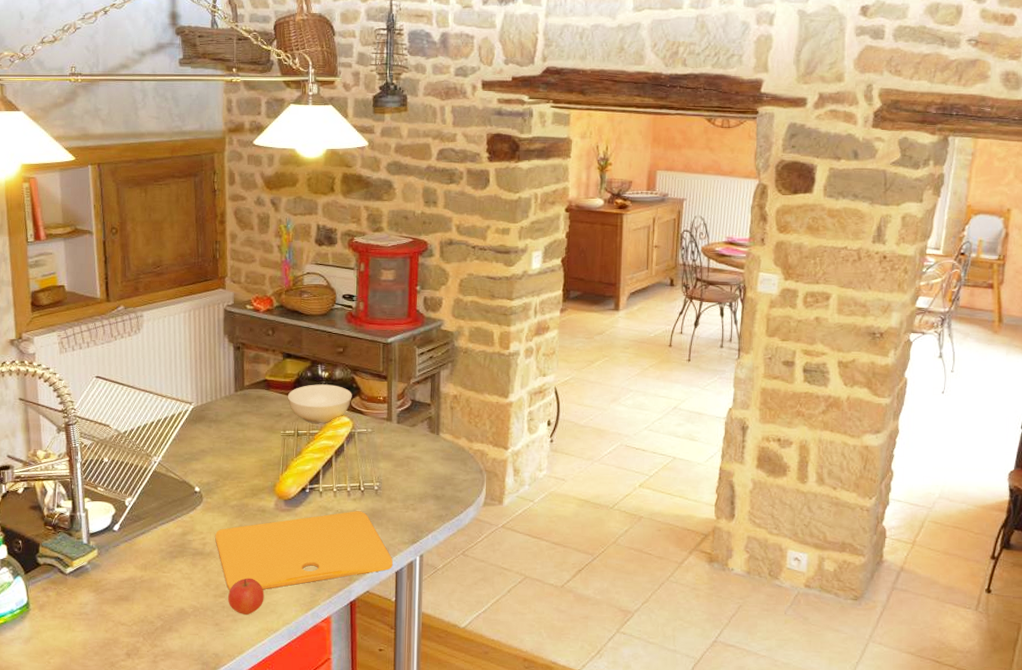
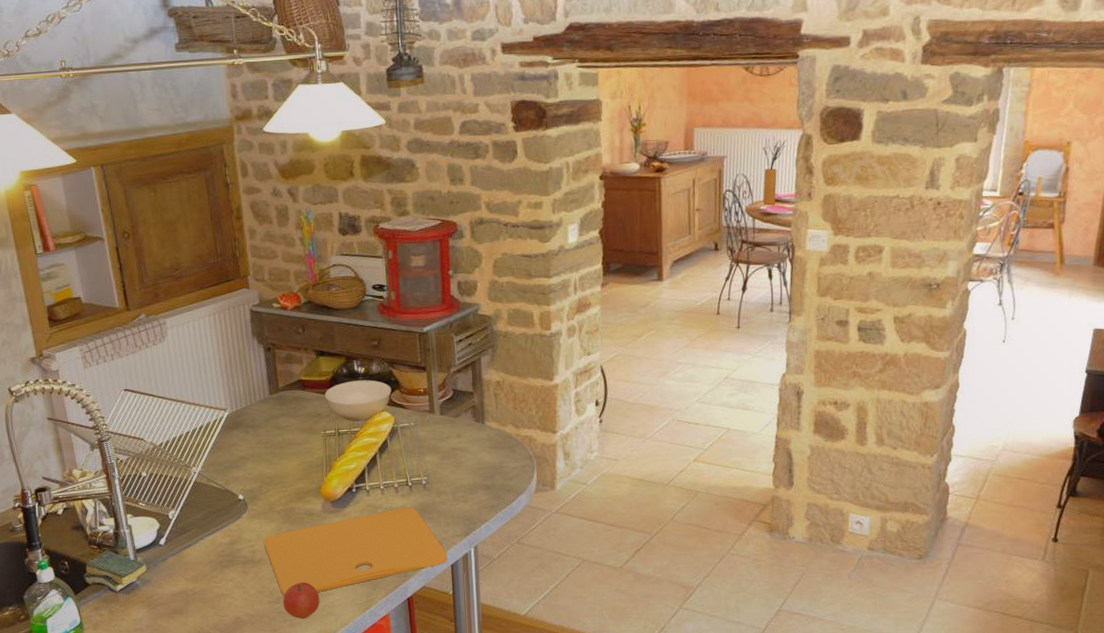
vase: none [718,184,743,247] -> present [762,136,787,205]

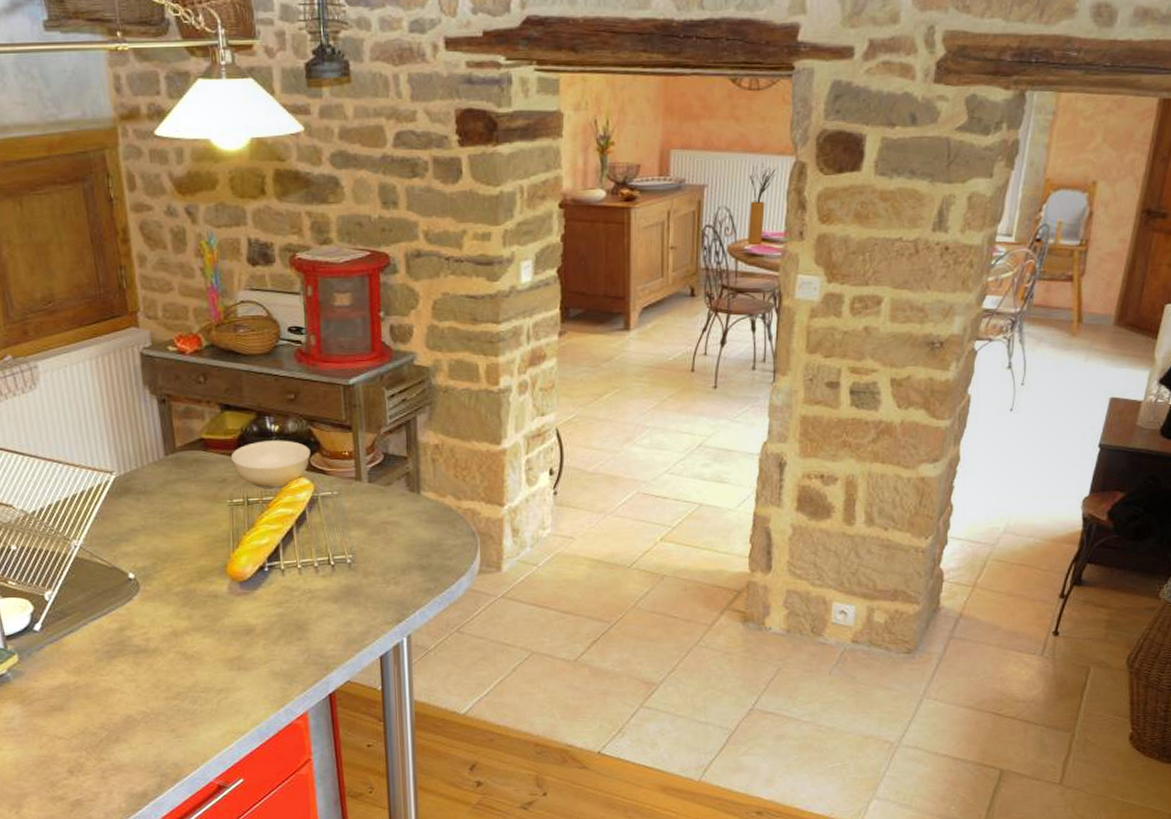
cutting board: present [264,507,448,595] -> none [159,589,376,691]
apple: present [283,582,320,619] -> none [183,675,227,717]

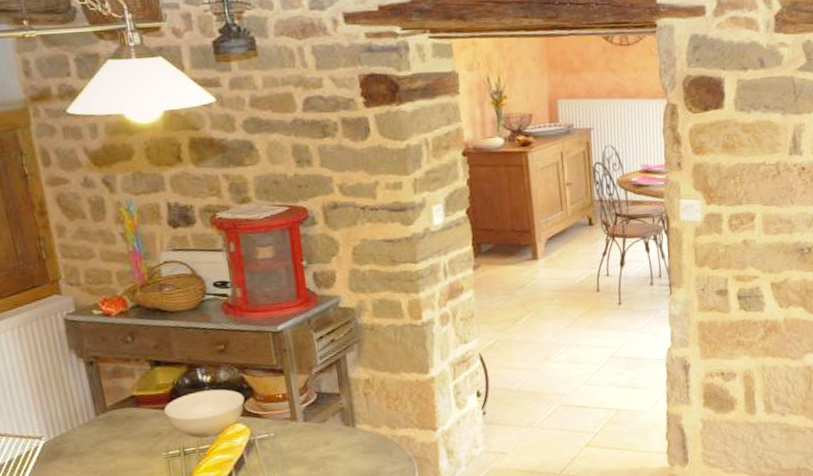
vase: present [747,163,777,244] -> none [628,106,652,177]

